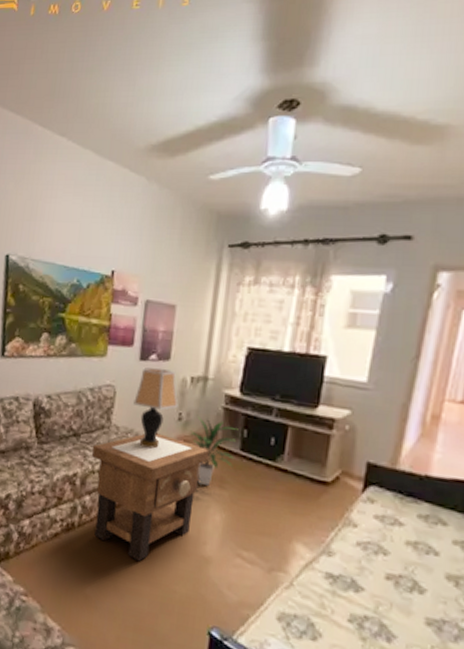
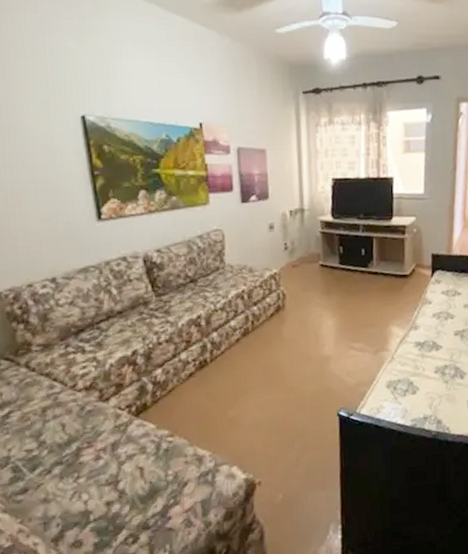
side table: present [92,433,210,562] -> none [212,264,316,376]
table lamp: present [133,367,179,449] -> none [242,208,283,279]
indoor plant: present [190,416,239,486] -> none [297,243,336,299]

